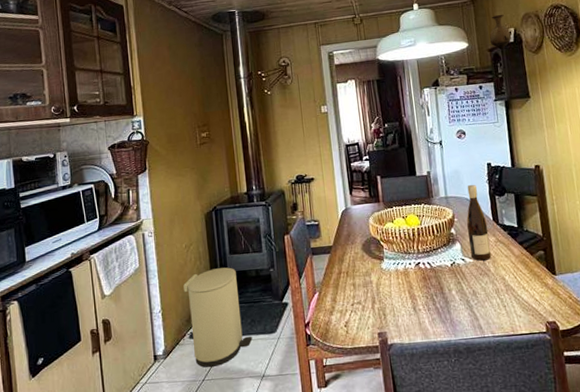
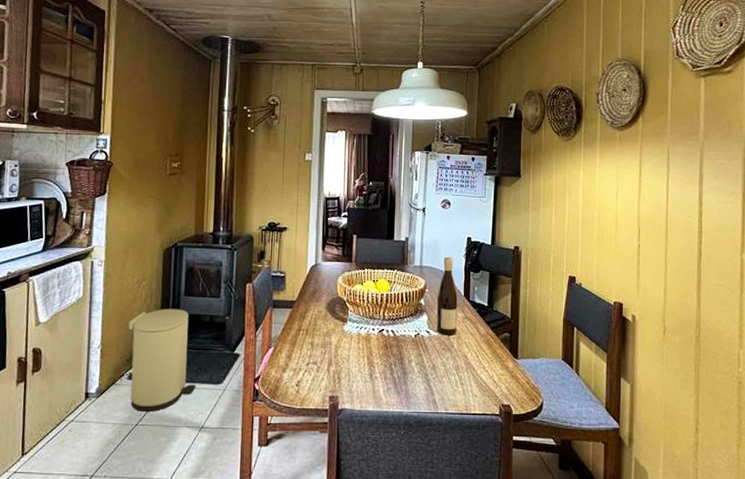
vase: present [489,15,511,50] -> none [489,88,511,124]

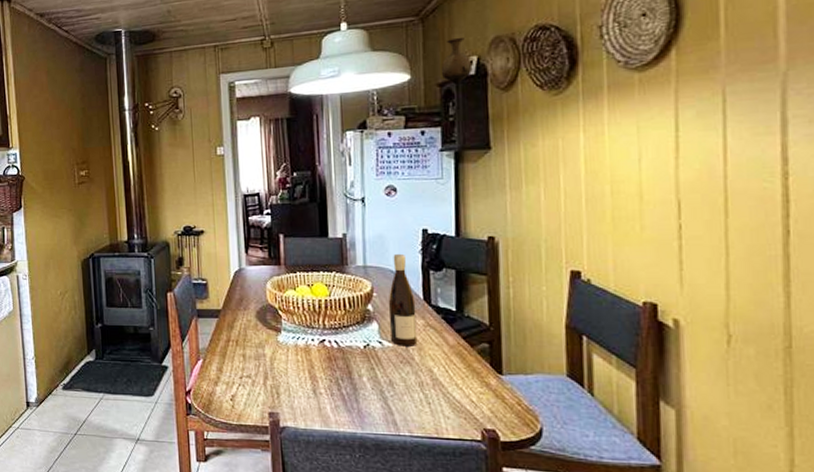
pedal bin: present [129,309,196,412] -> none [57,320,128,422]
vase: none [489,88,511,124] -> present [441,38,471,85]

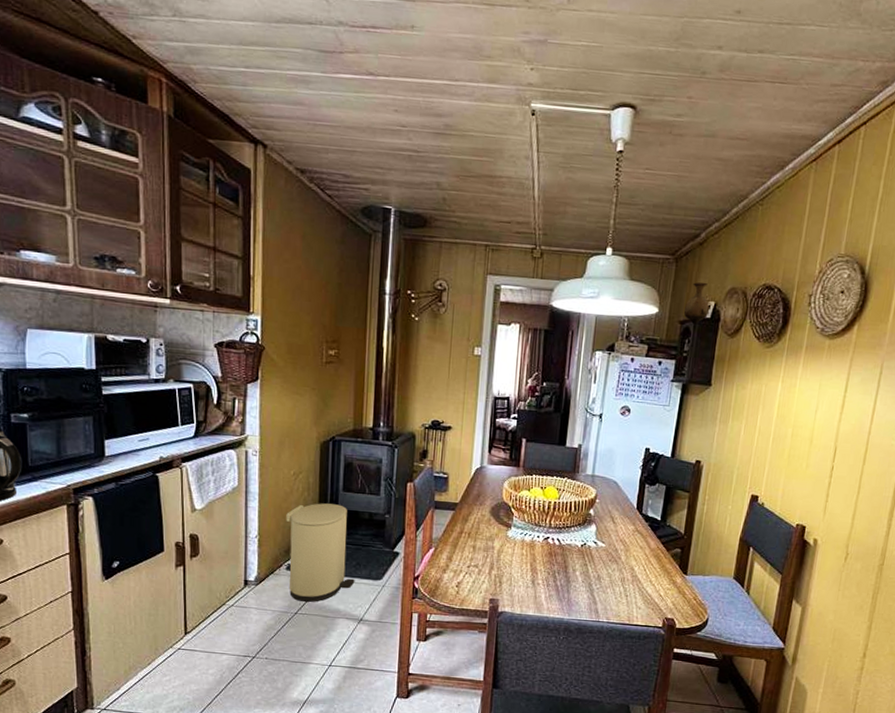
pedal bin: none [57,320,128,422] -> present [286,503,355,602]
bottle: present [388,253,418,346] -> none [604,467,630,548]

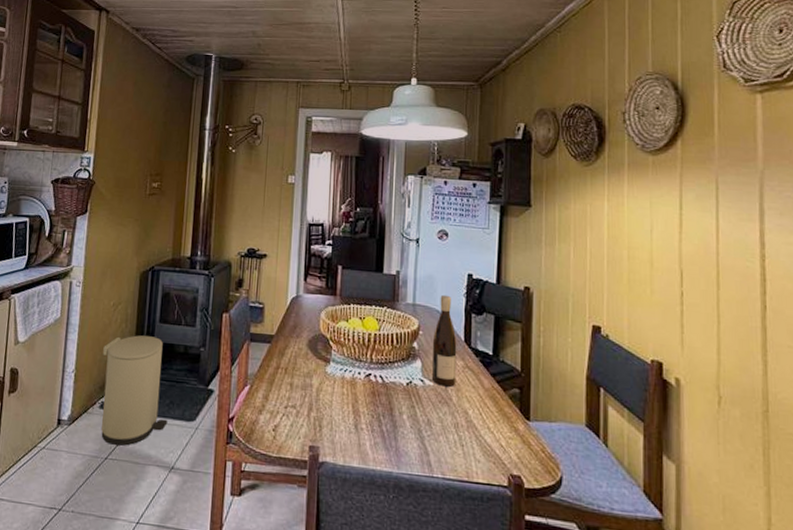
bottle: none [604,467,630,548] -> present [431,294,457,387]
vase: present [683,282,709,324] -> none [493,106,519,146]

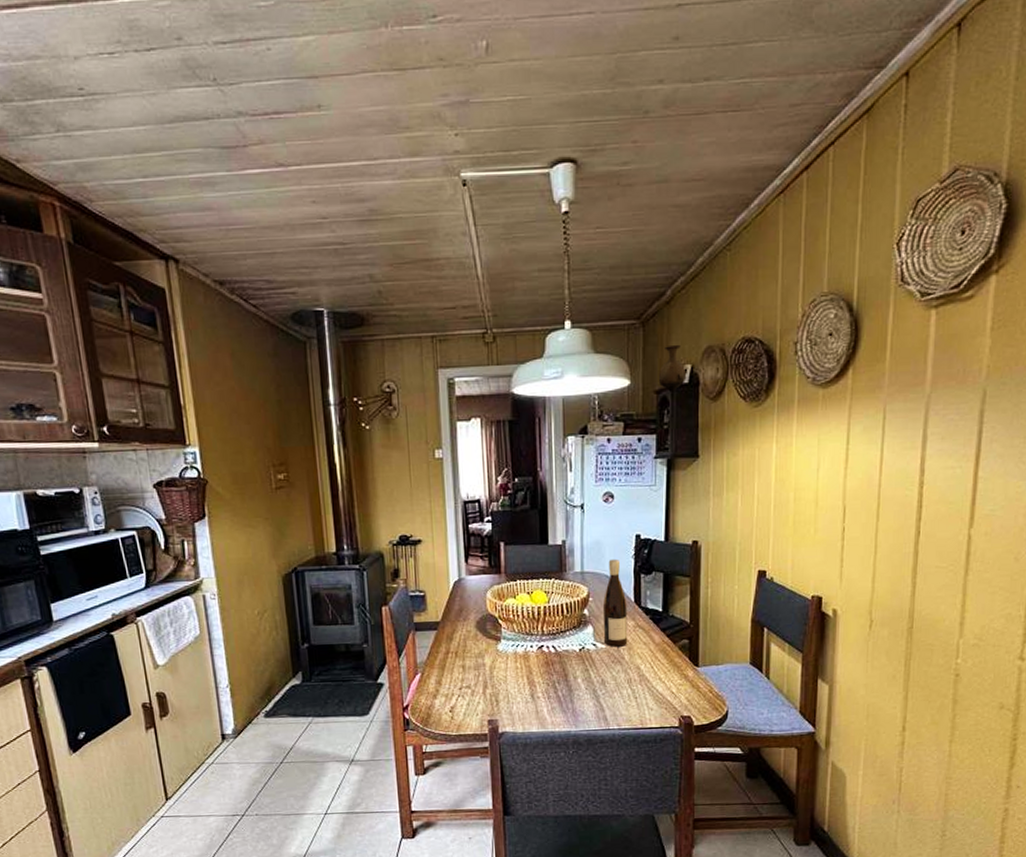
pedal bin: present [101,335,168,446] -> none [256,640,340,749]
vase: none [493,106,519,146] -> present [658,345,685,392]

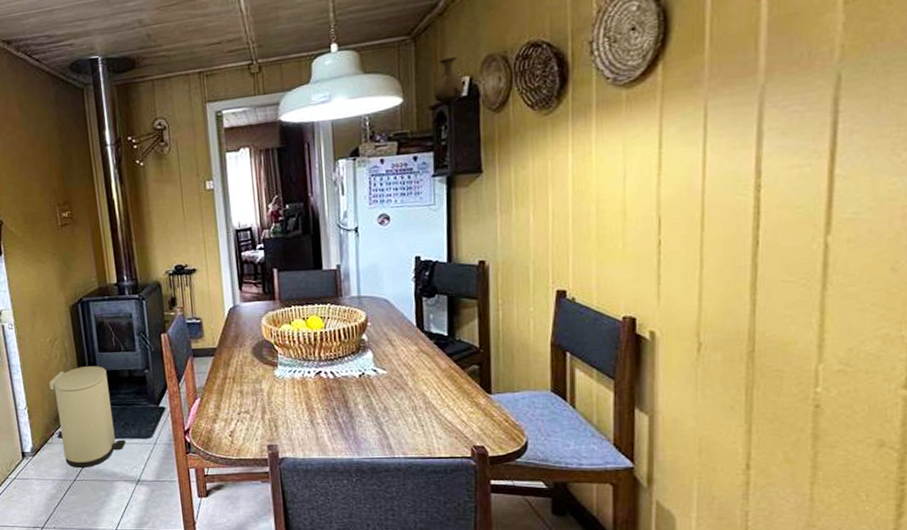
pedal bin: none [256,640,340,749] -> present [49,366,126,468]
bottle: present [602,558,628,647] -> none [382,282,411,373]

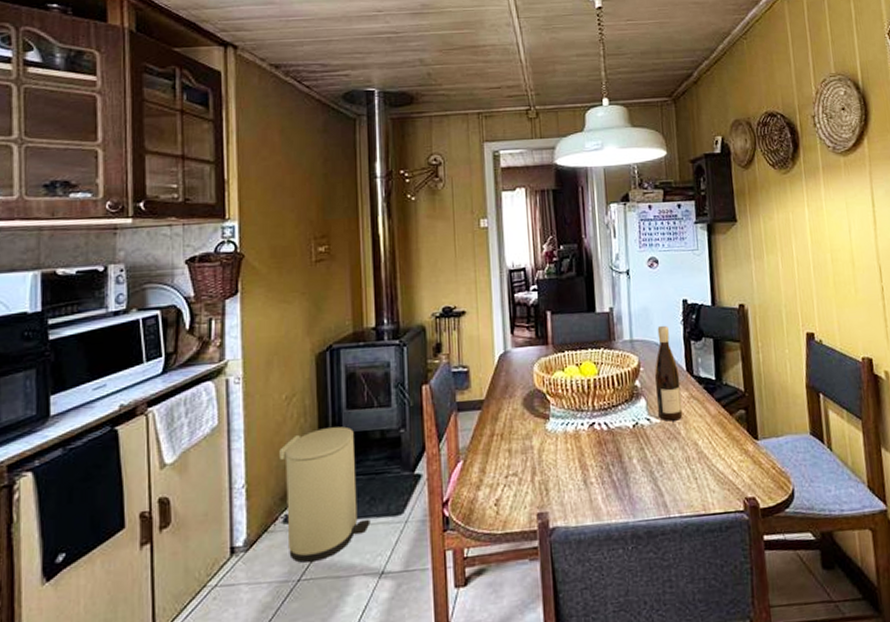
bottle: none [382,282,411,373] -> present [654,325,683,421]
vase: present [433,57,464,107] -> none [692,119,718,161]

